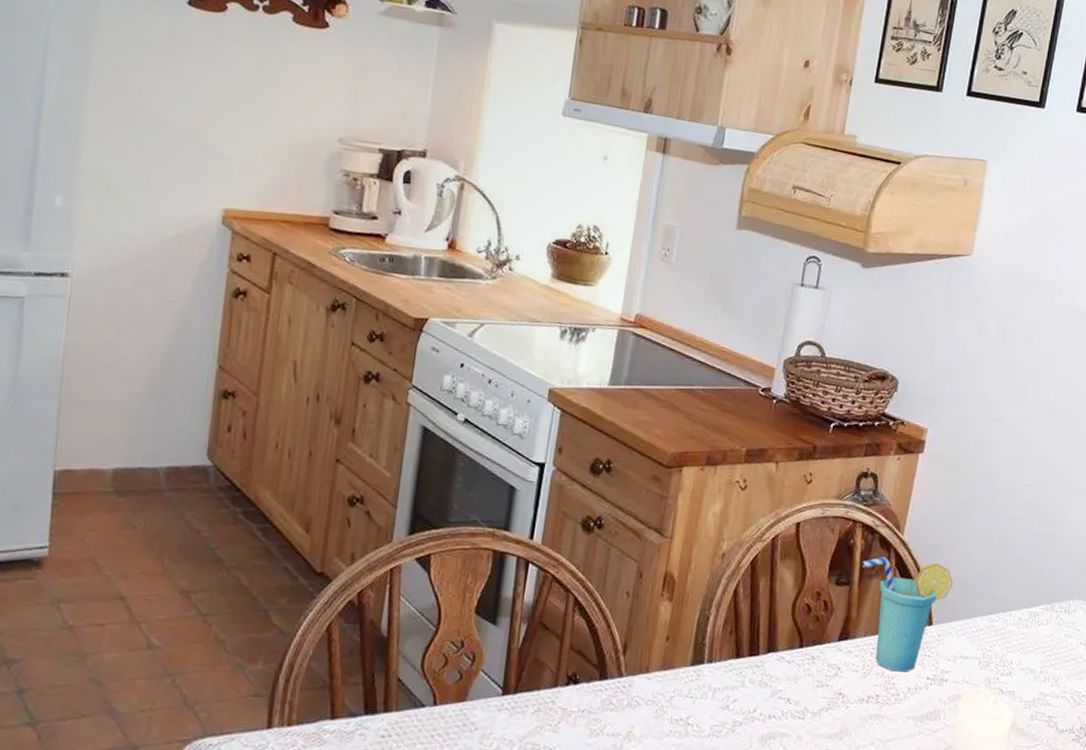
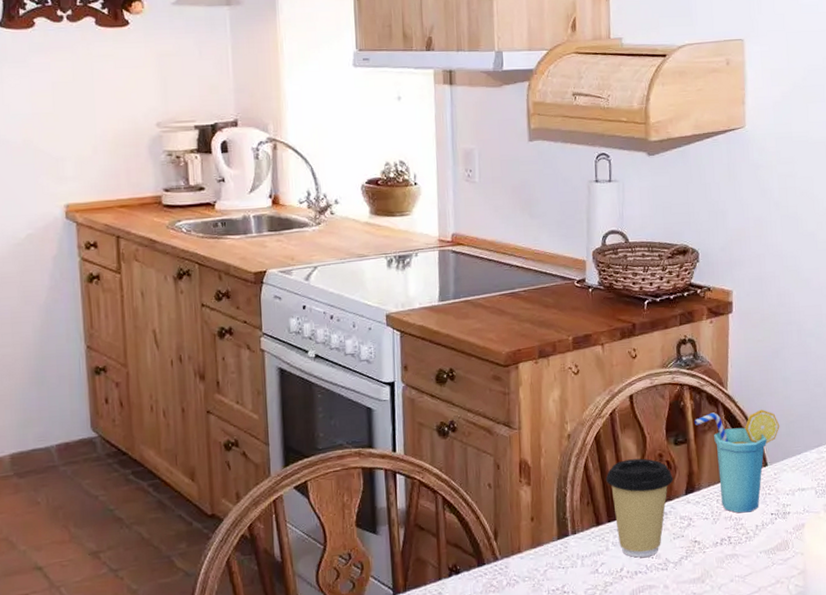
coffee cup: none [754,591,828,701] -> present [606,458,673,558]

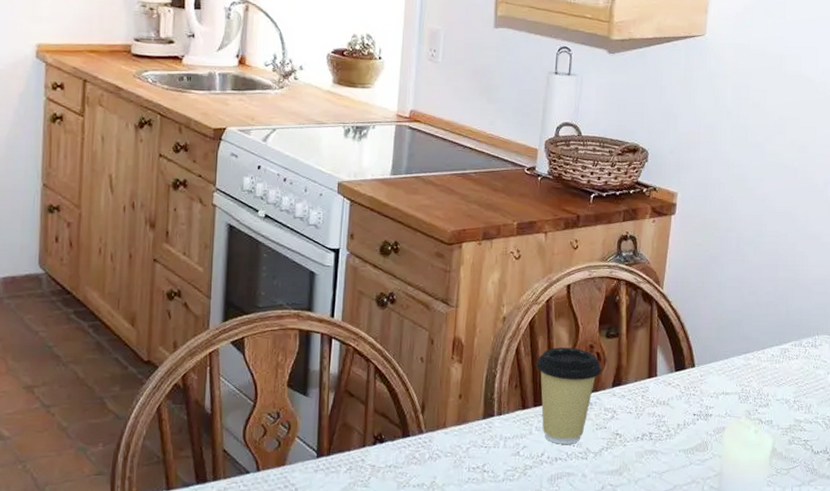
cup: present [693,409,780,513] -> none [627,310,711,411]

